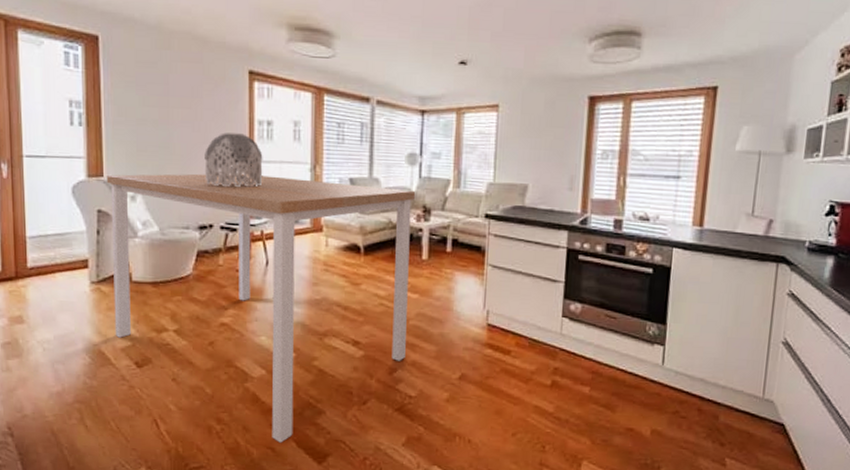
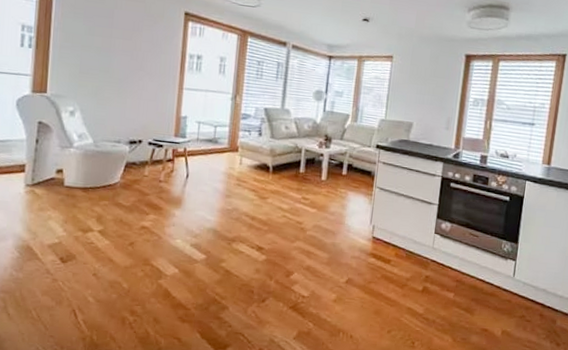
dining table: present [106,173,415,443] -> none [44,91,319,334]
vase: present [205,133,263,188] -> none [138,62,191,111]

